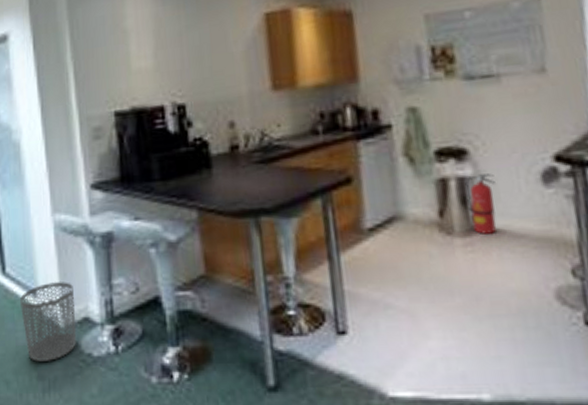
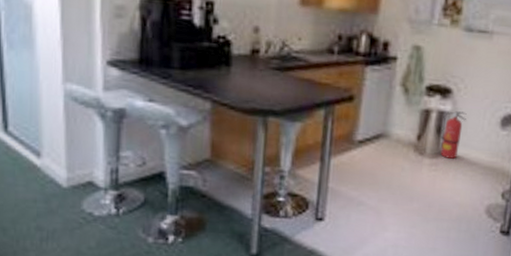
waste bin: present [20,281,77,362] -> none [22,145,80,215]

